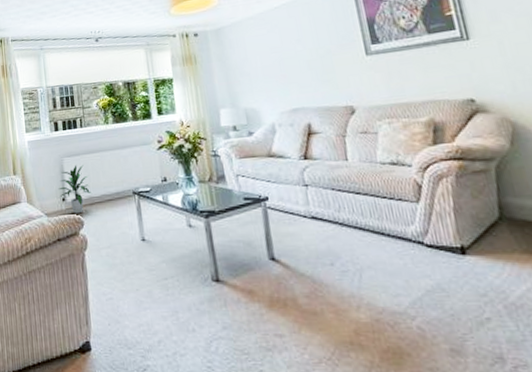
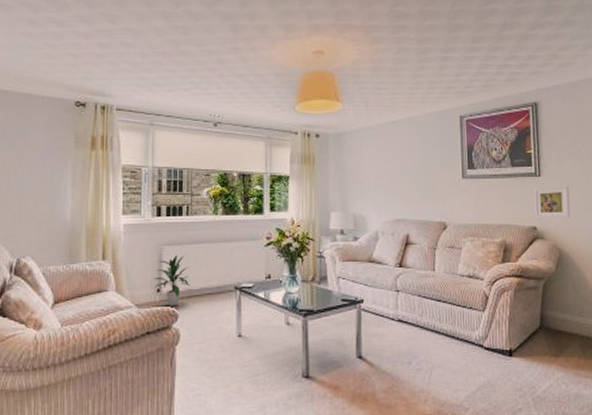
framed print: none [461,45,521,90] -> present [533,185,571,219]

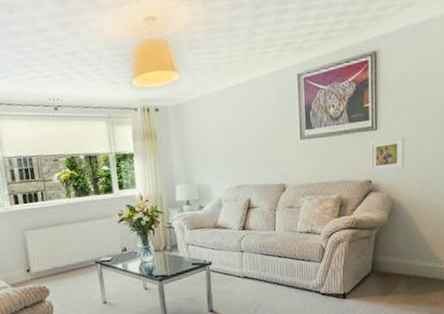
indoor plant: present [153,254,192,307] -> none [21,237,57,284]

